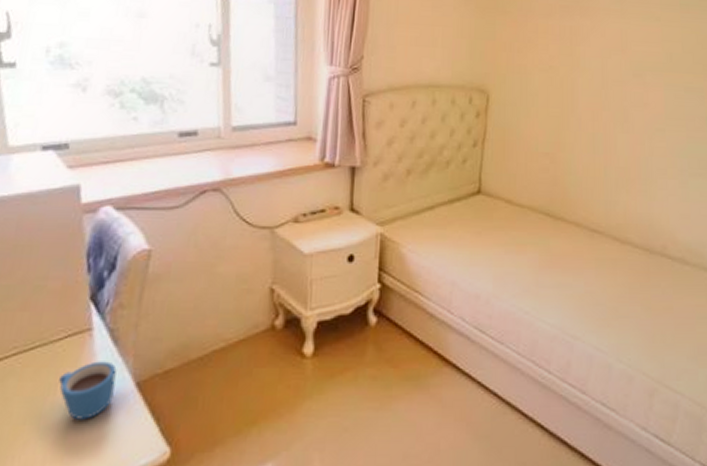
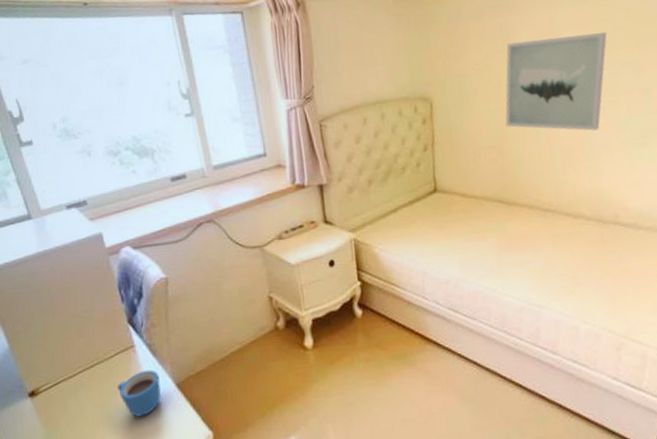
wall art: none [563,48,676,153] -> present [505,32,607,131]

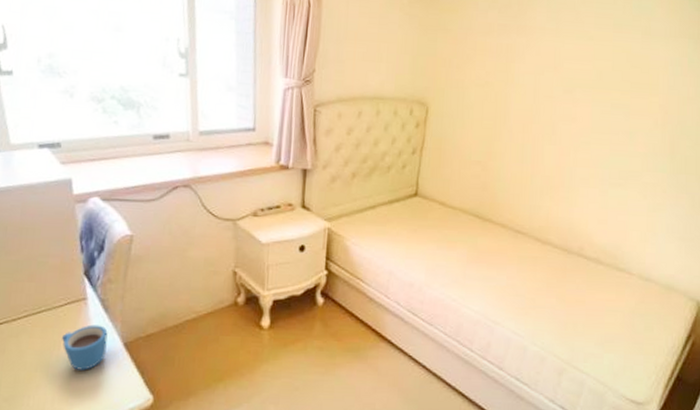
wall art: present [505,32,607,131] -> none [495,64,606,164]

